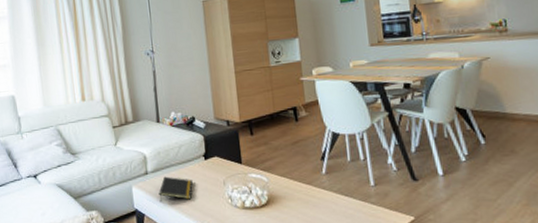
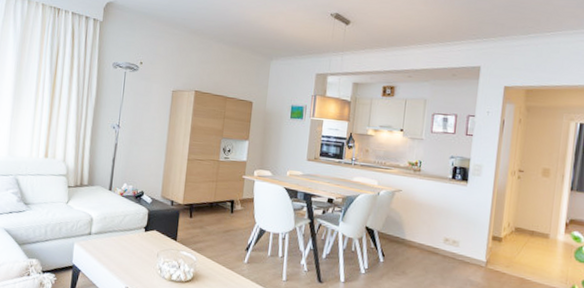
notepad: present [158,176,193,201] -> none [96,239,130,265]

